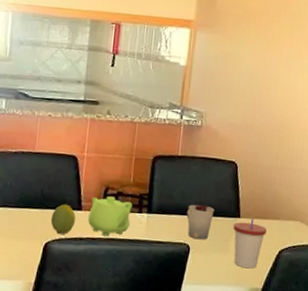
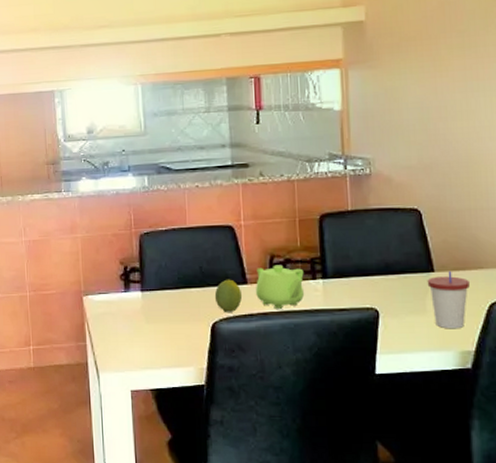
cup: present [187,204,214,240] -> none [369,262,402,302]

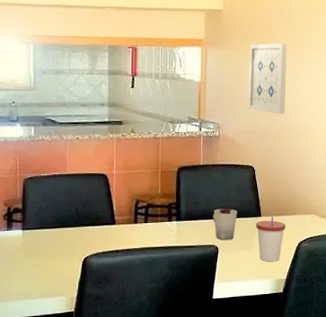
fruit: present [214,279,242,312] -> none [87,220,110,248]
teapot: present [256,265,304,309] -> none [122,208,162,246]
cup: none [369,262,402,302] -> present [213,208,237,240]
wall art: none [403,52,458,143] -> present [247,43,287,115]

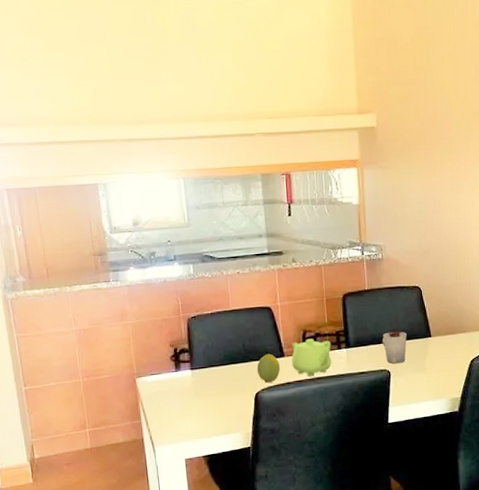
fruit: none [87,220,110,248] -> present [256,353,280,383]
teapot: none [122,208,162,246] -> present [292,338,331,376]
wall art: present [247,43,287,115] -> none [406,156,448,232]
cup: present [255,216,286,262] -> none [426,335,457,382]

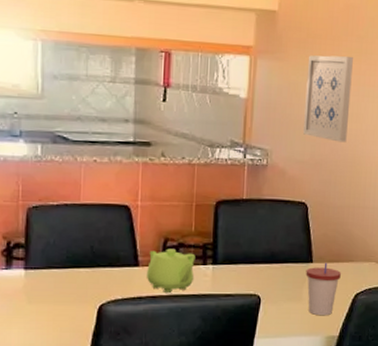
fruit: present [256,353,280,383] -> none [104,260,132,294]
cup: present [382,331,407,364] -> none [256,251,285,289]
wall art: none [406,156,448,232] -> present [302,55,353,143]
cup: none [426,335,457,382] -> present [305,262,341,316]

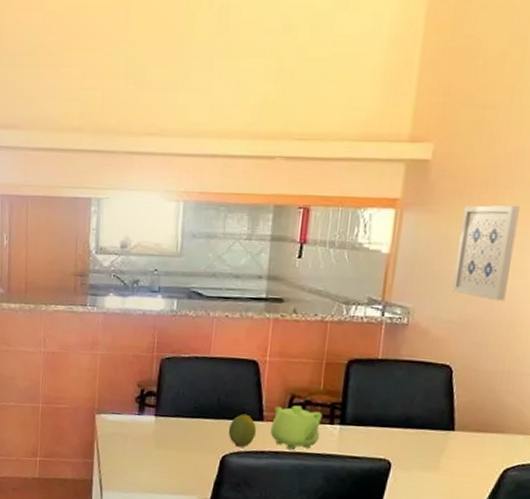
fruit: none [104,260,132,294] -> present [228,414,256,447]
cup: present [305,262,341,316] -> none [445,431,488,490]

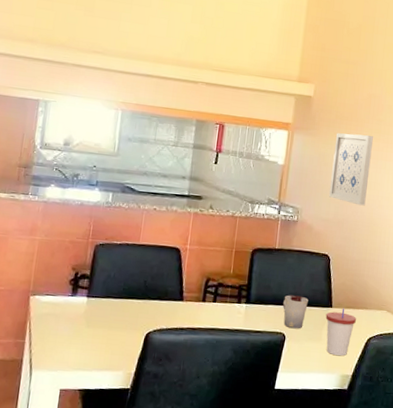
fruit: present [228,414,256,447] -> none [152,294,177,325]
teapot: present [271,405,323,450] -> none [189,287,232,326]
cup: none [388,415,422,456] -> present [283,295,309,329]
cup: none [445,431,488,490] -> present [325,308,356,356]

